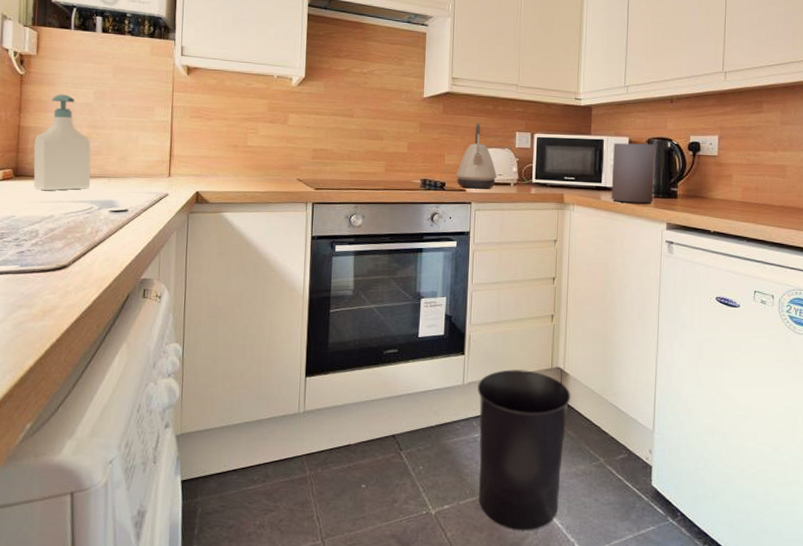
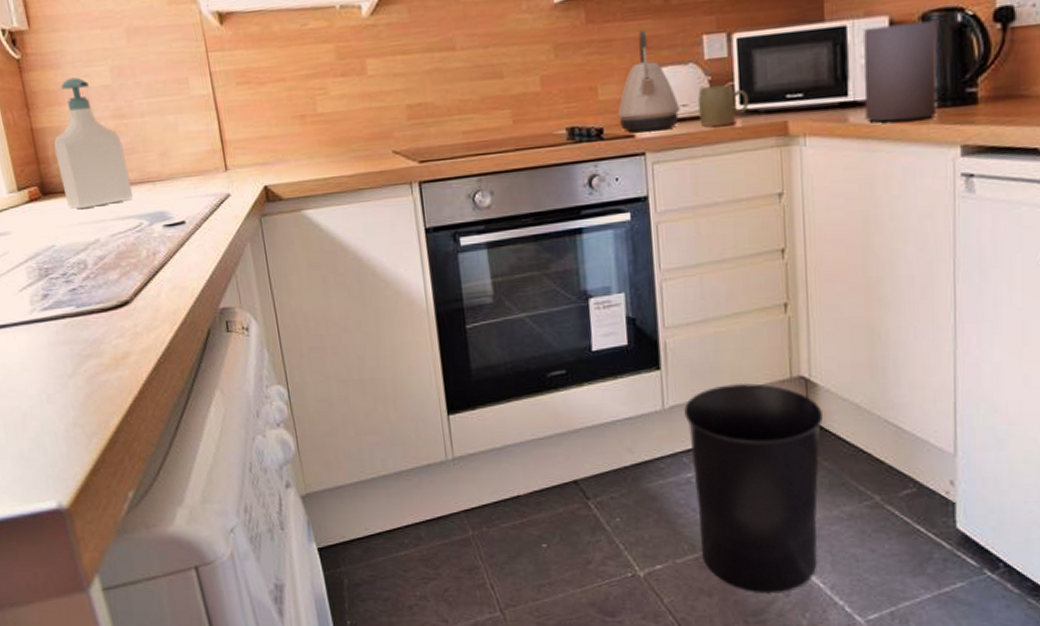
mug: none [509,165,541,191] -> present [698,84,749,127]

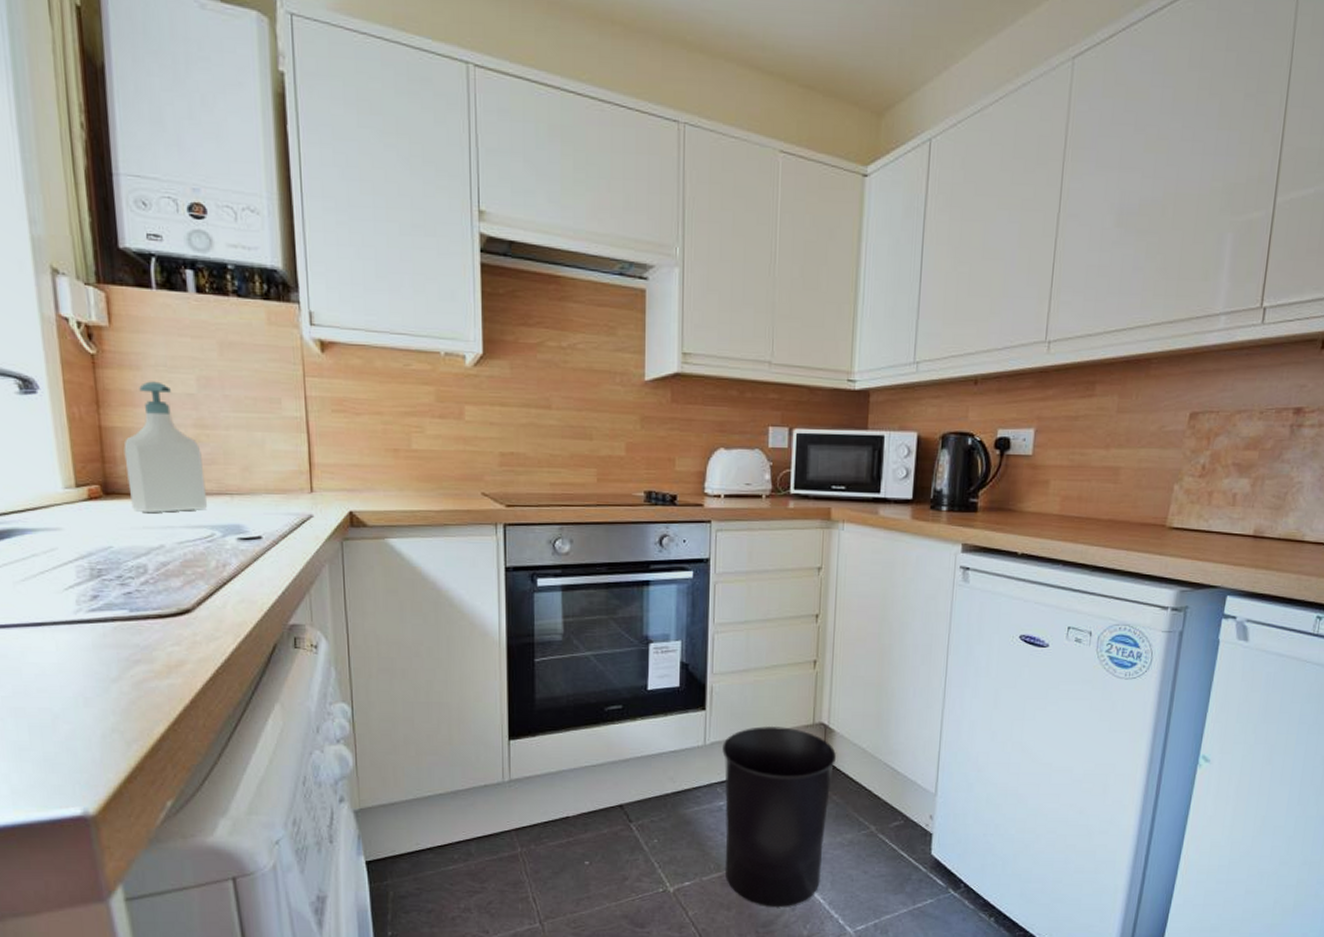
kettle: present [617,29,680,133] -> none [690,414,744,503]
mug: present [698,84,749,127] -> none [759,471,802,505]
canister: present [864,20,937,123] -> none [892,439,953,520]

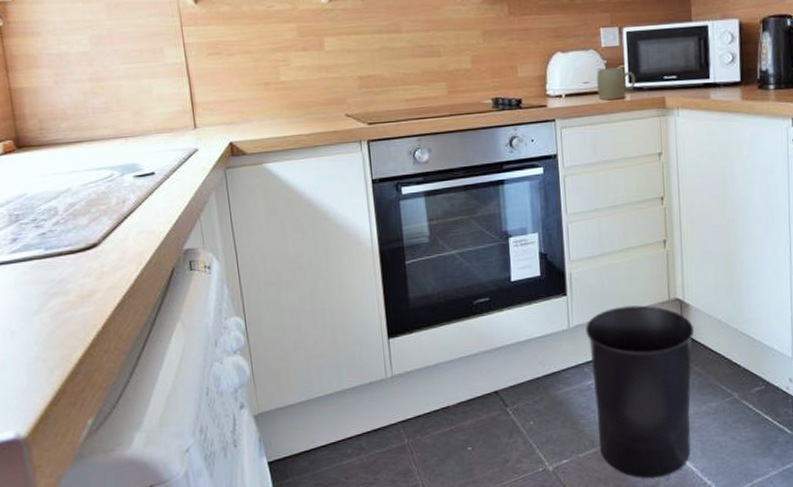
soap bottle: present [123,381,208,514] -> none [31,44,106,161]
mug: none [759,471,802,505] -> present [596,67,636,100]

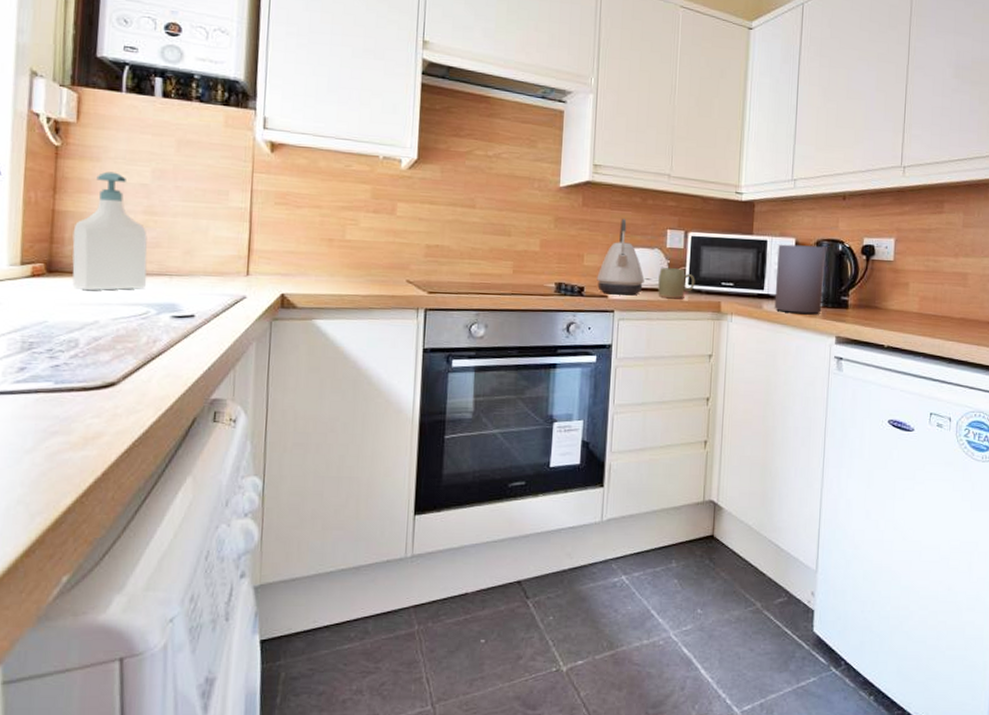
soap bottle: none [31,44,106,161] -> present [72,171,148,291]
kettle: none [533,22,583,104] -> present [597,218,645,296]
waste bin: present [585,305,694,479] -> none [618,502,724,687]
canister: none [721,24,774,100] -> present [774,244,826,315]

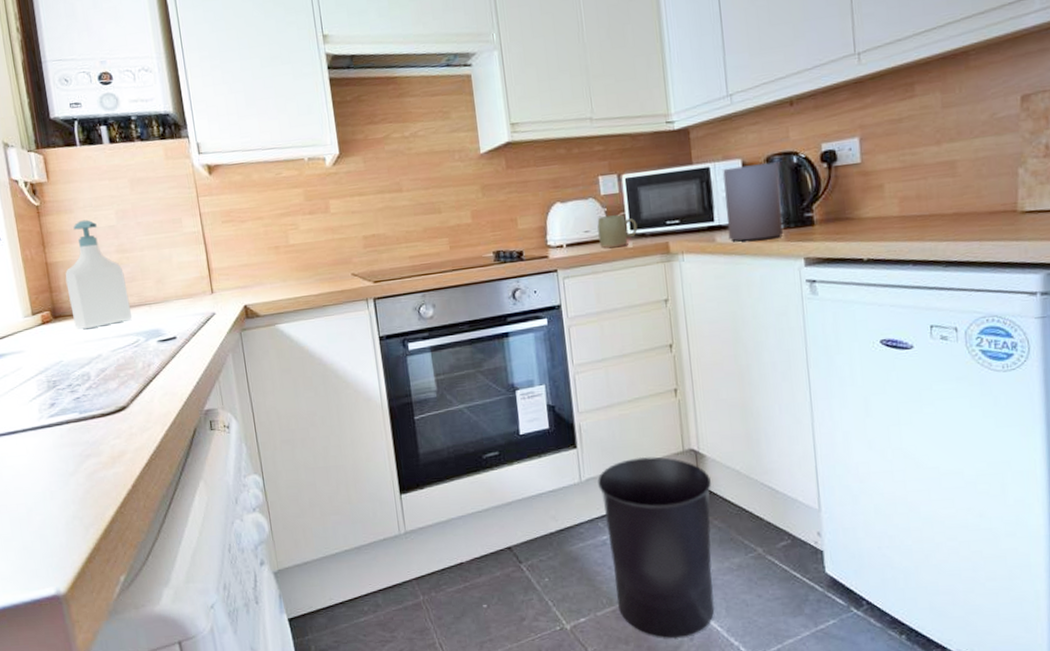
kettle: present [597,218,645,296] -> none [533,173,584,254]
waste bin: none [618,502,724,687] -> present [597,456,715,639]

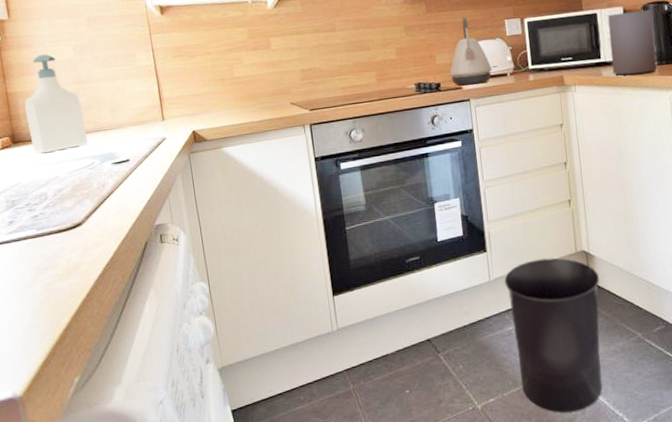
kettle: none [533,173,584,254] -> present [450,16,492,86]
mug: present [597,214,638,248] -> none [503,52,538,81]

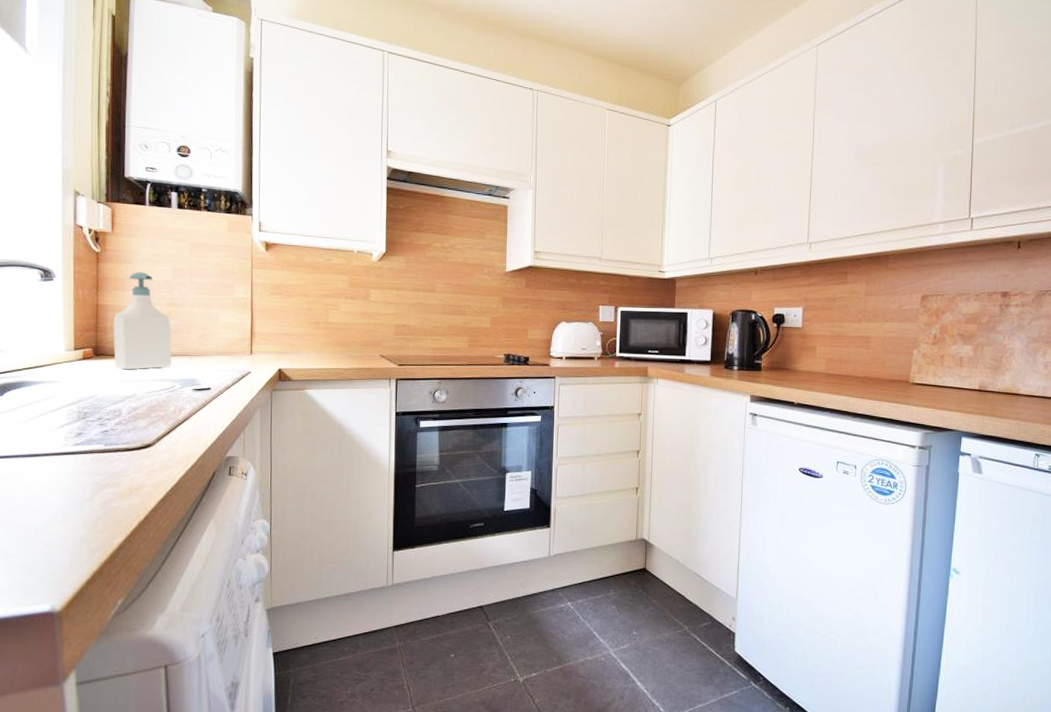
kettle: present [450,16,492,86] -> none [540,296,581,364]
waste bin: present [504,258,603,413] -> none [563,540,655,697]
canister: present [608,9,657,76] -> none [695,315,740,377]

